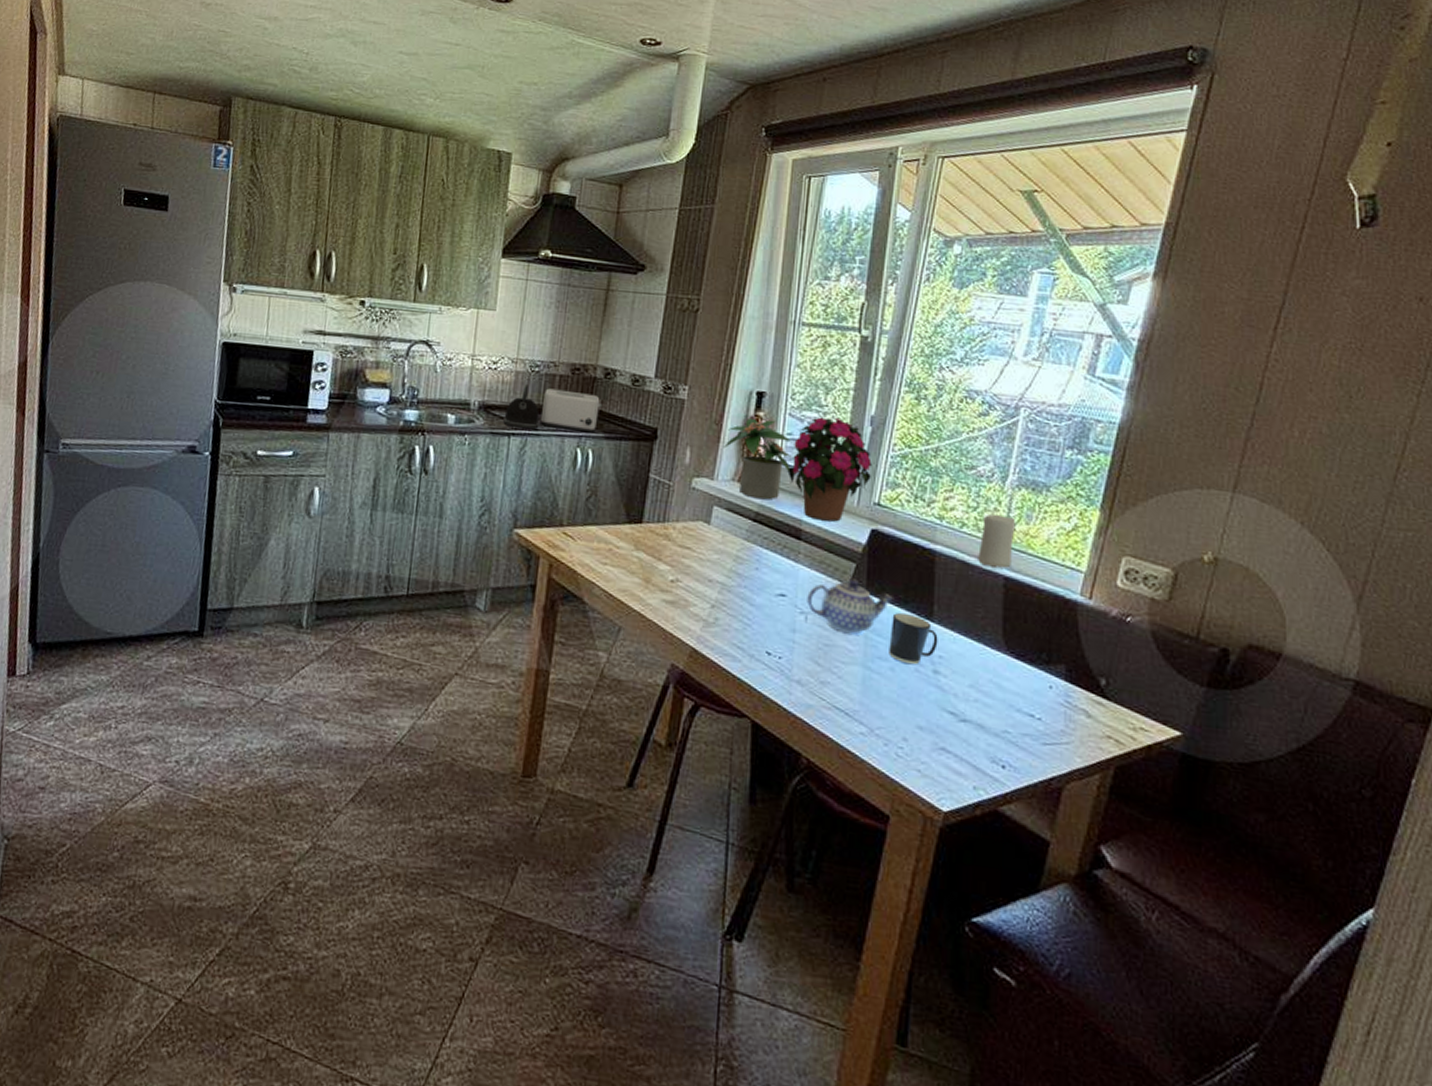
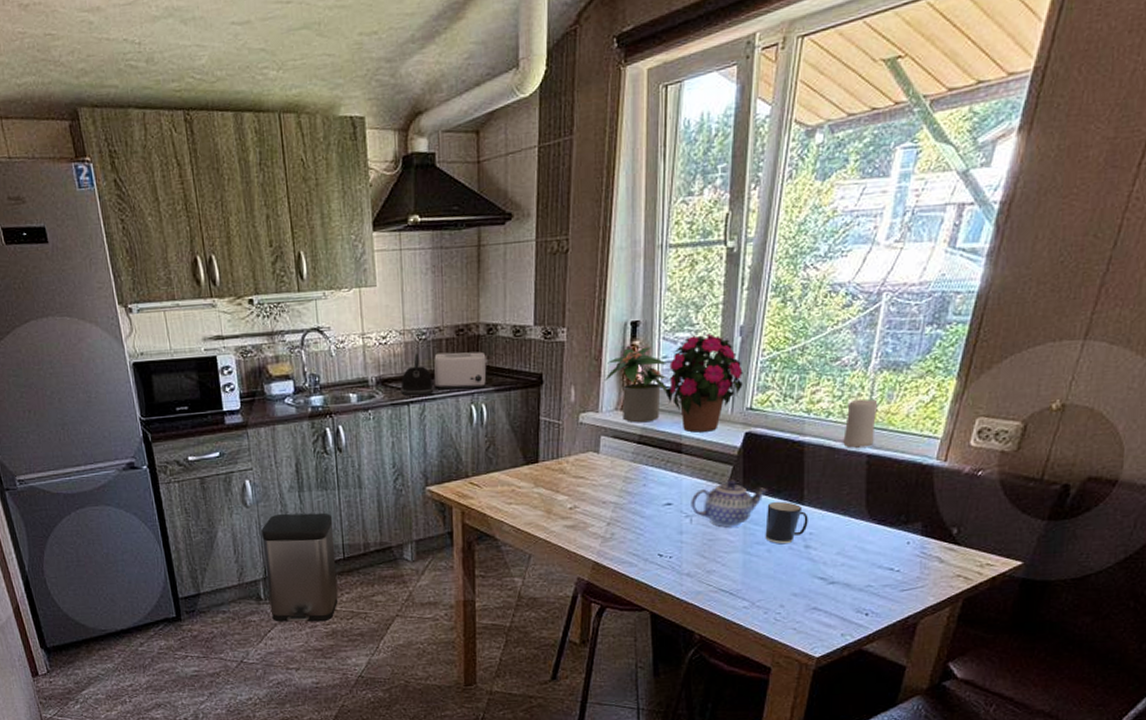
pedal bin: none [309,531,403,667] -> present [261,512,338,622]

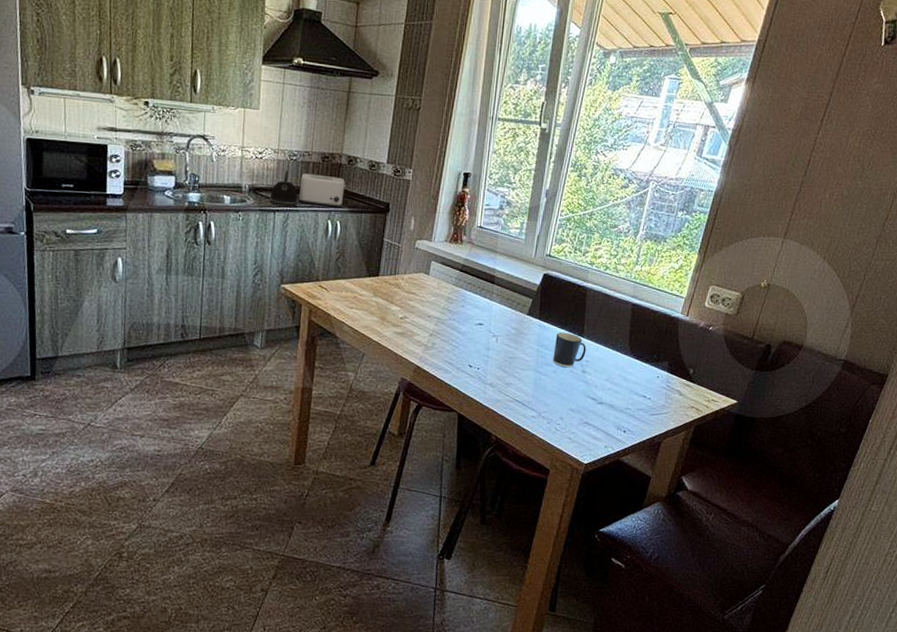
pedal bin: present [261,512,338,622] -> none [124,292,194,395]
potted plant: present [605,346,669,423] -> none [439,193,490,255]
potted flower: present [665,332,743,433] -> none [485,189,546,269]
teapot: present [691,479,769,528] -> none [497,310,558,349]
candle: present [843,398,878,448] -> none [615,259,642,298]

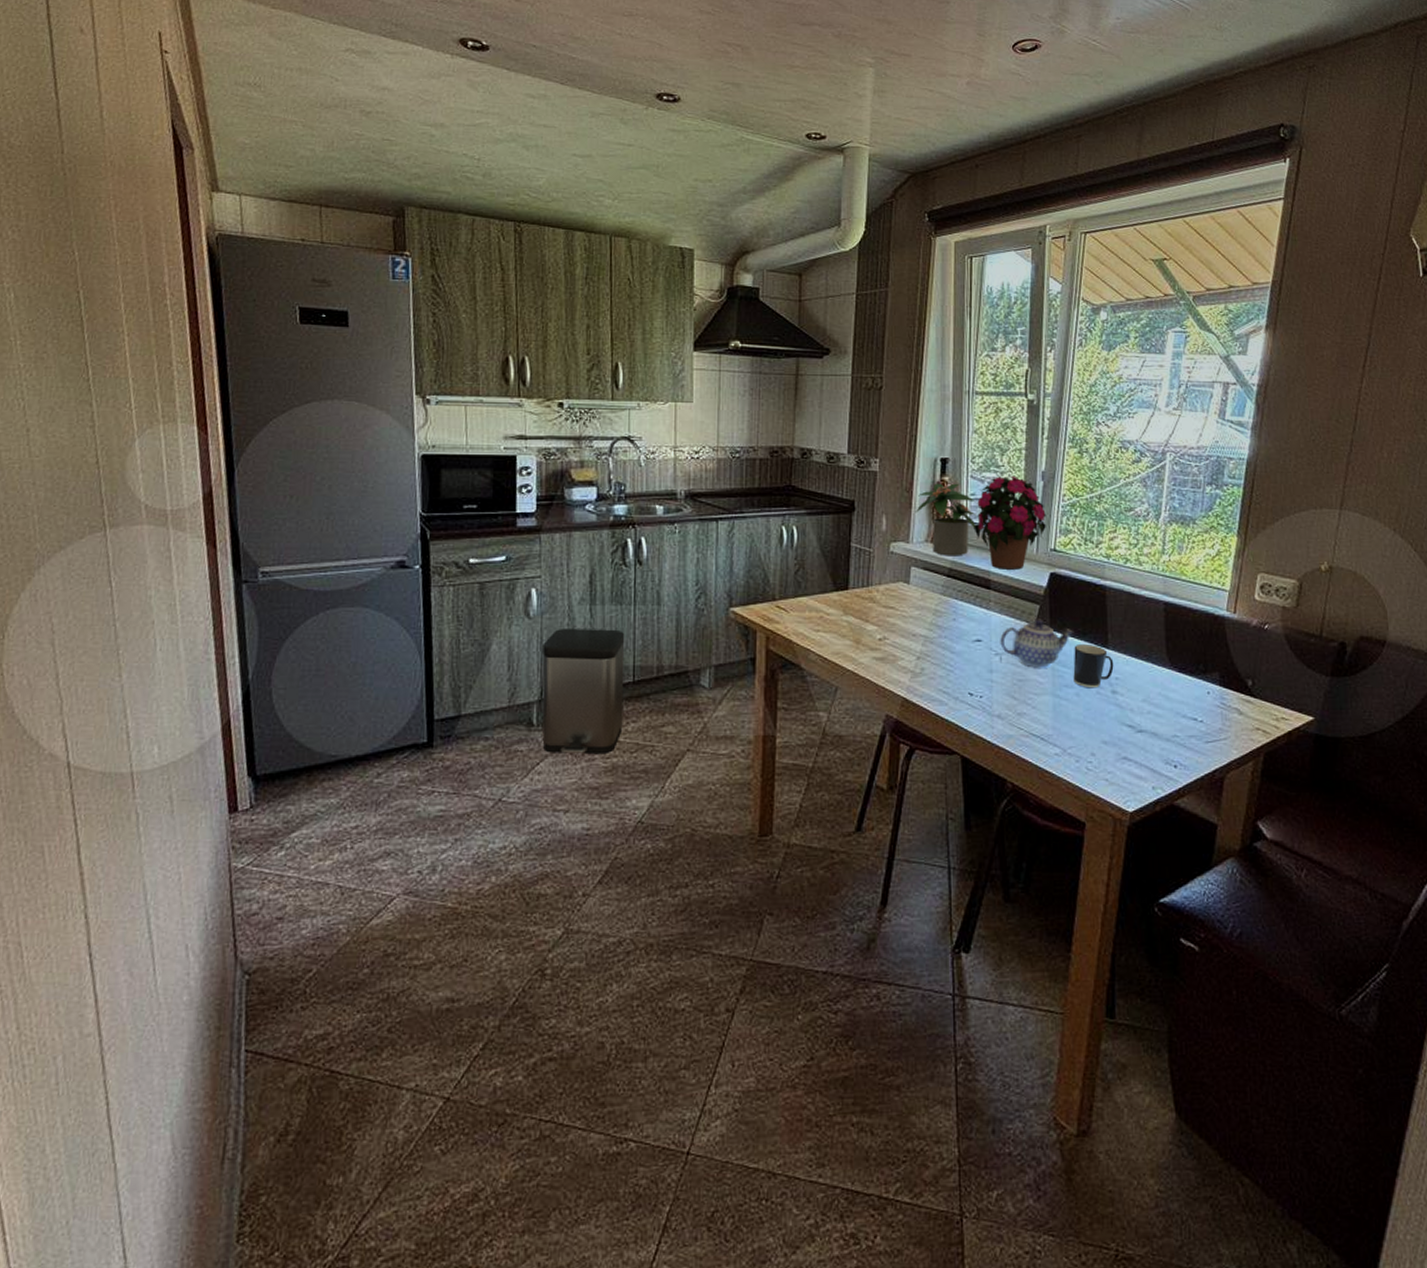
pedal bin: none [124,292,194,395] -> present [542,627,625,755]
kettle: present [269,169,298,207] -> none [710,469,745,513]
toaster: present [298,173,347,208] -> none [745,472,802,511]
potted plant: none [439,193,490,255] -> present [916,483,977,556]
potted flower: none [485,189,546,269] -> present [973,474,1046,570]
teapot: none [497,310,558,349] -> present [1000,619,1075,668]

